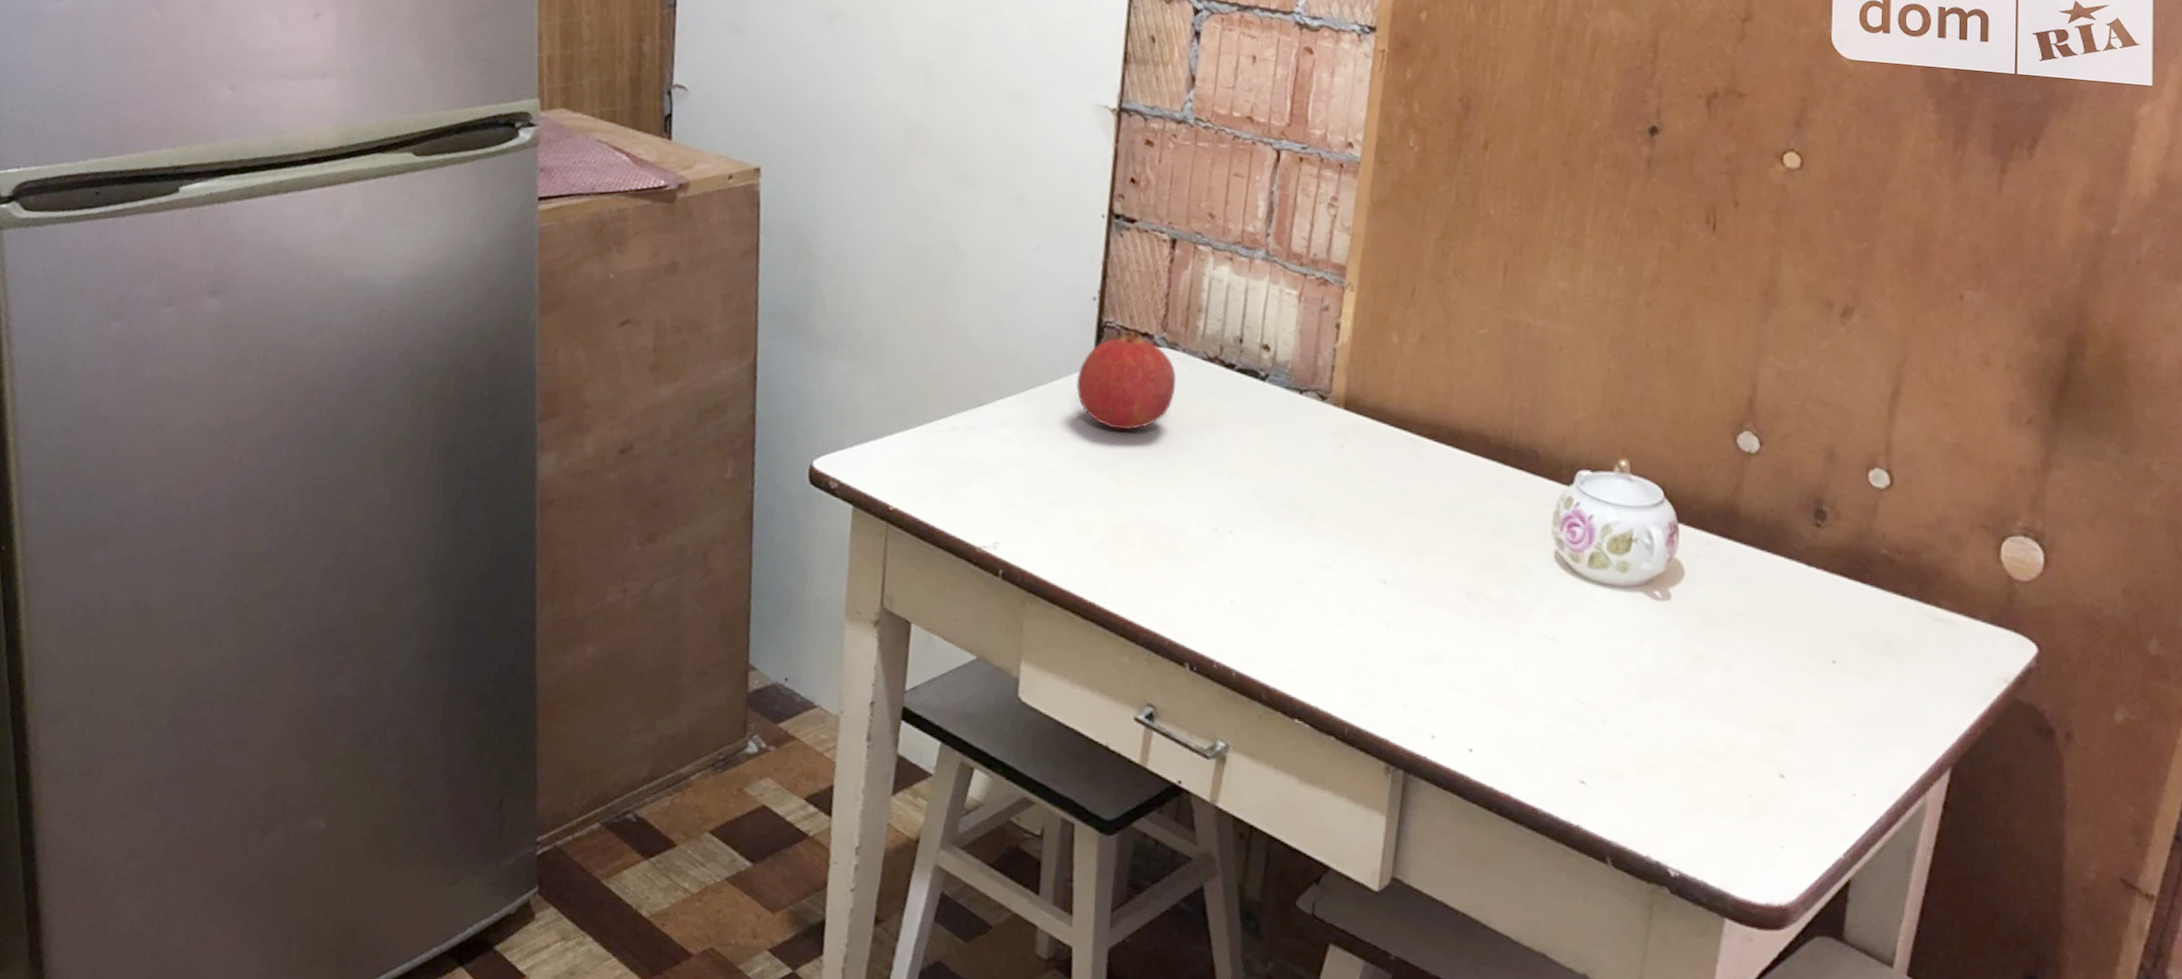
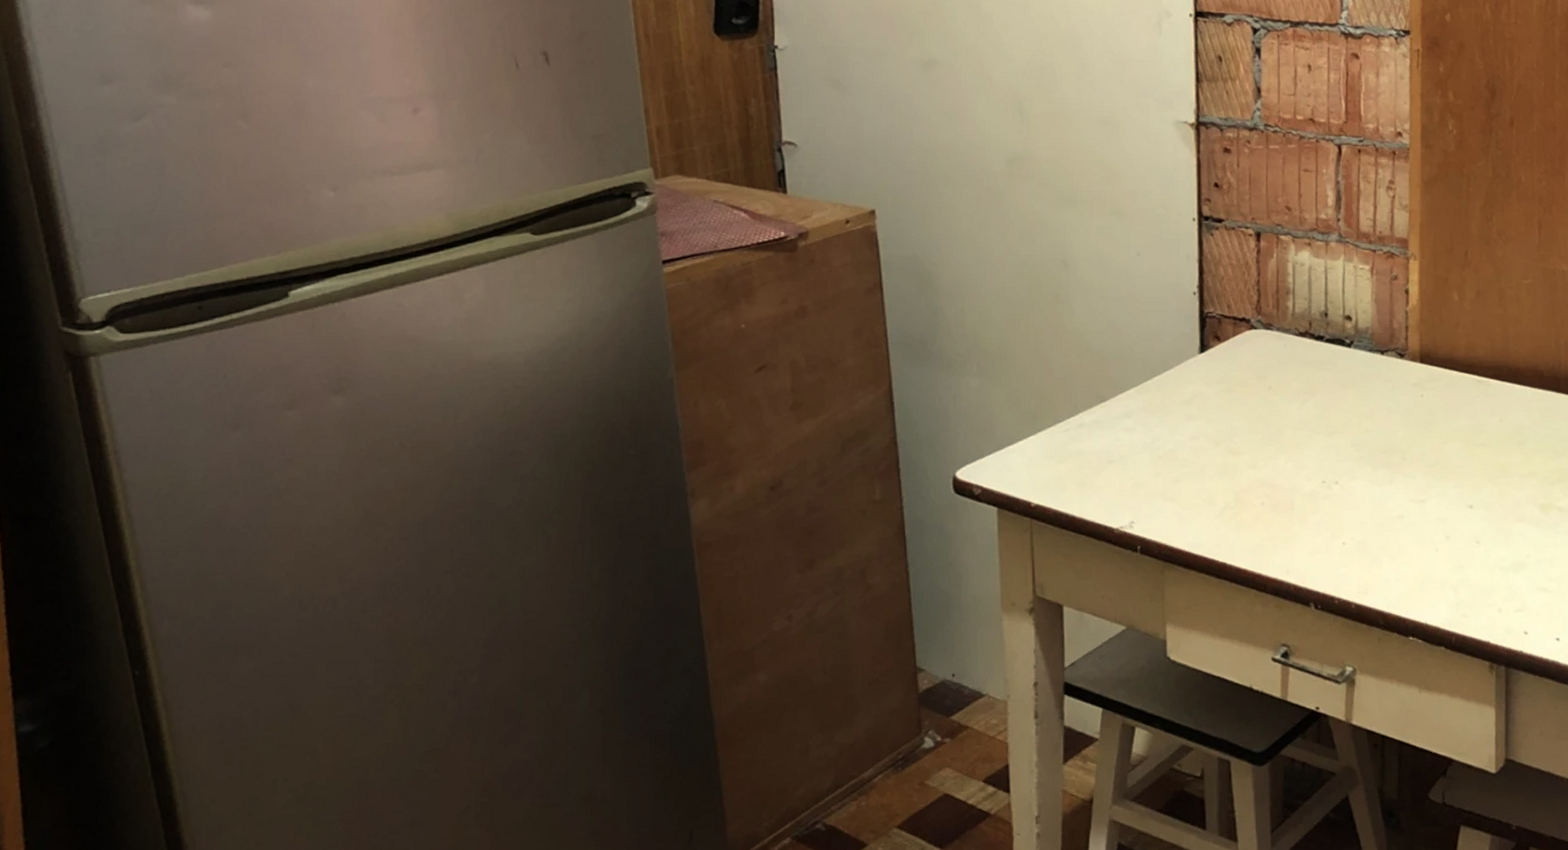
fruit: present [1075,330,1177,431] -> none [1186,317,1275,407]

